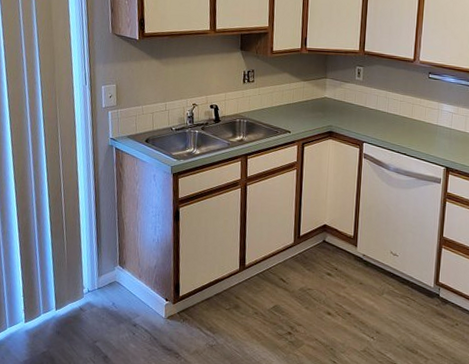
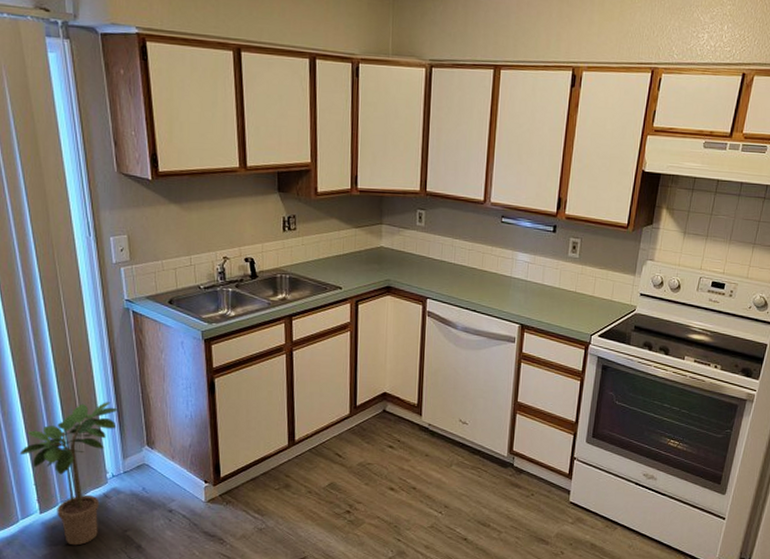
potted plant: none [13,225,98,353] -> present [19,402,118,546]

